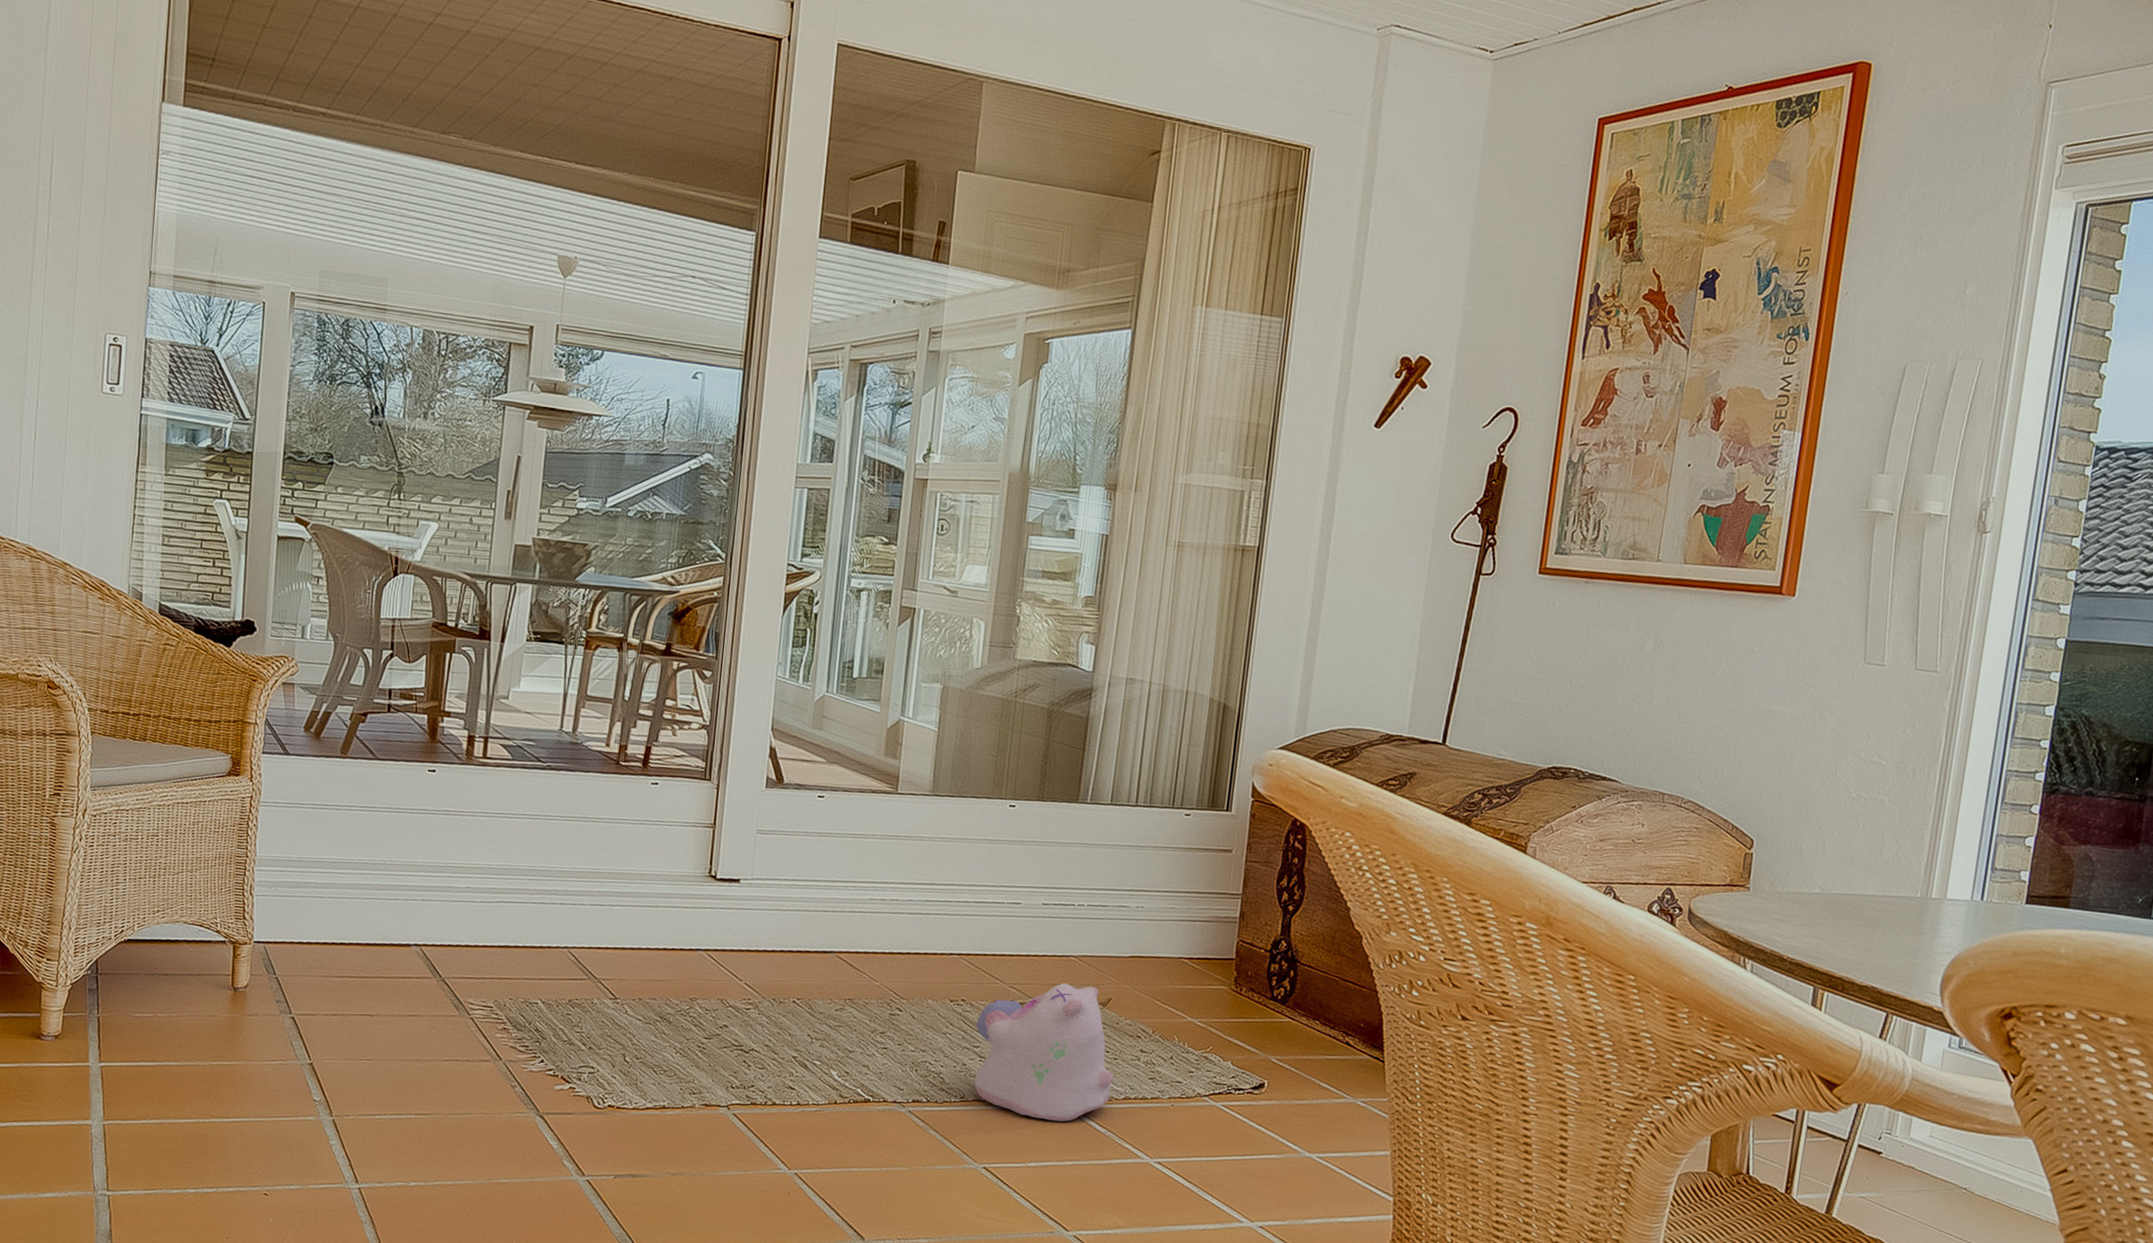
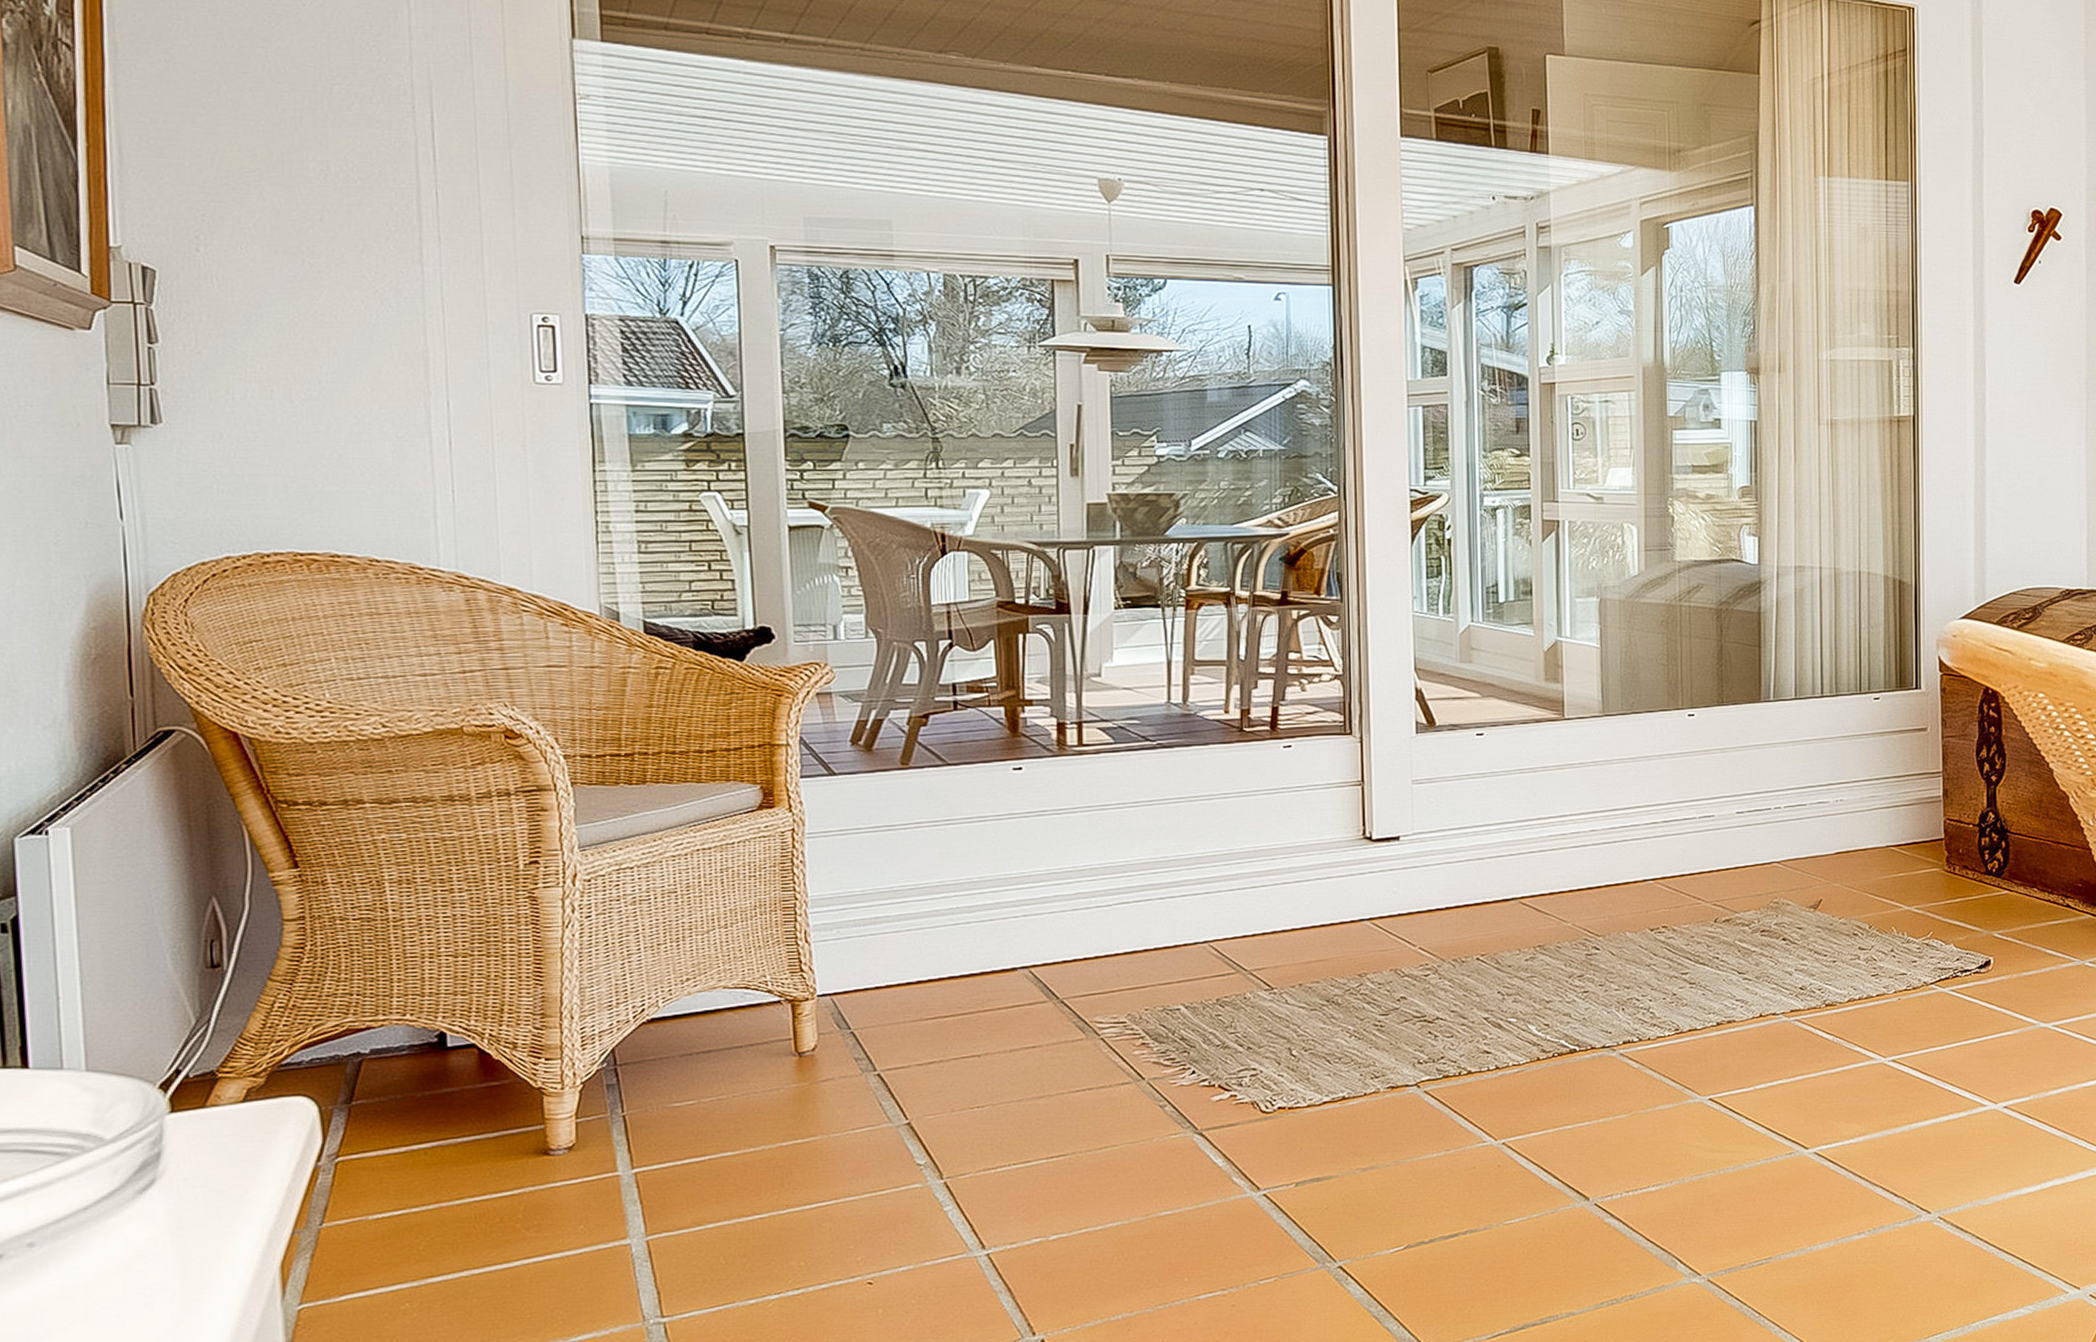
plush toy: present [974,982,1114,1122] -> none [1682,891,1835,1038]

